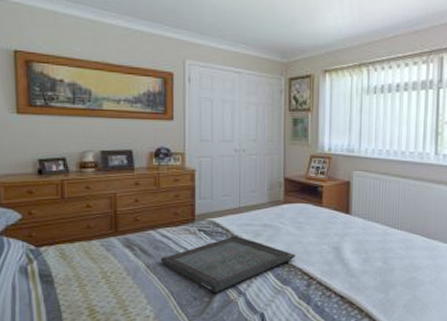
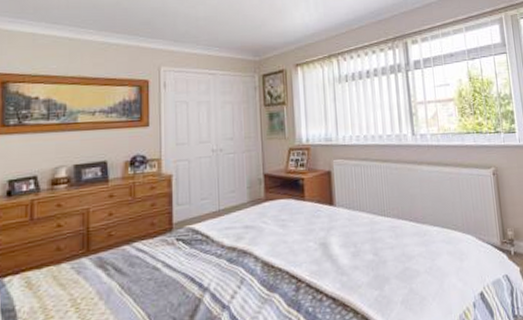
serving tray: present [160,236,295,294] -> none [136,241,281,311]

